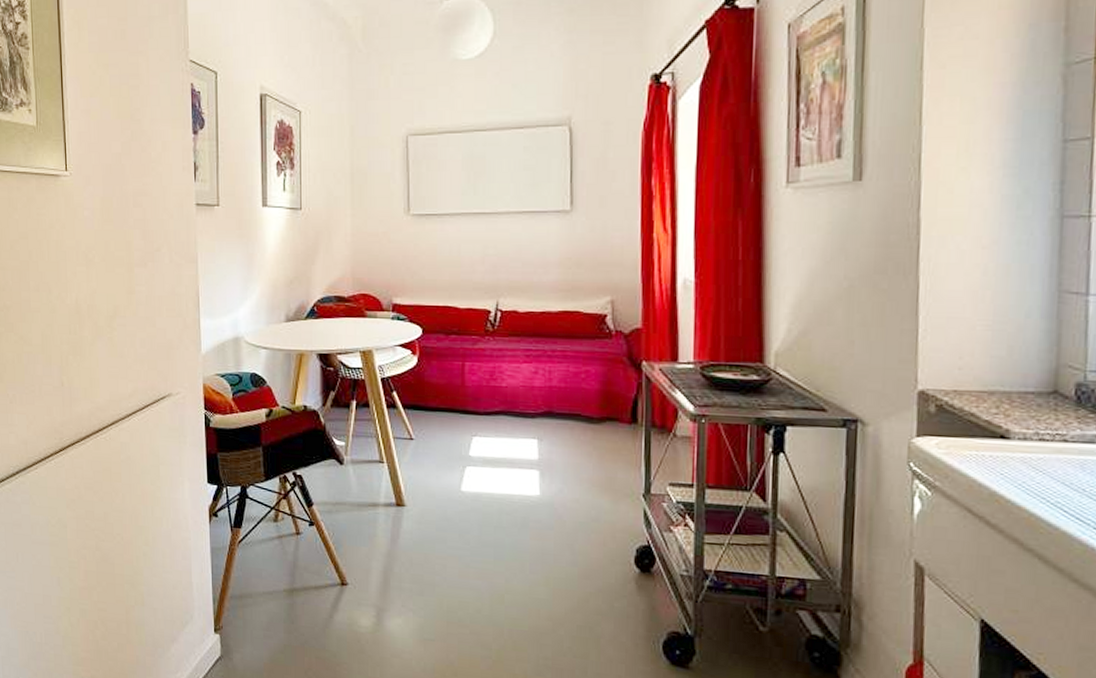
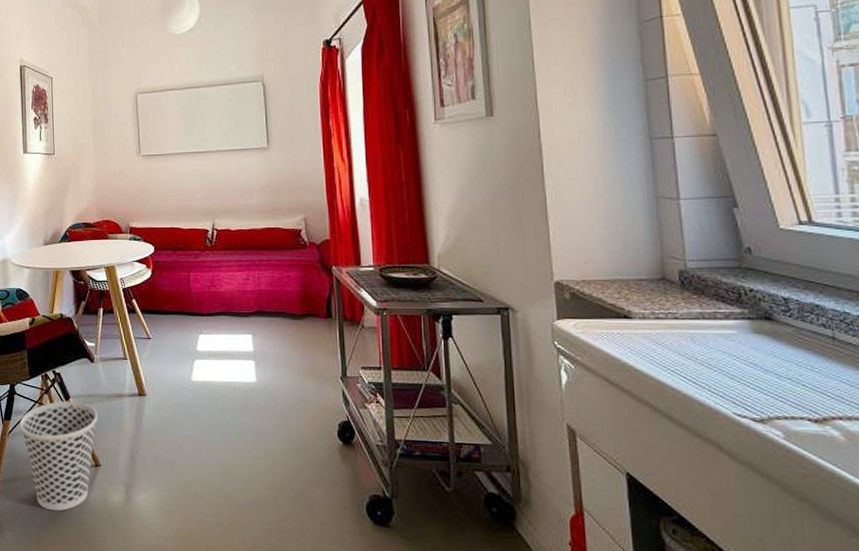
wastebasket: none [251,508,346,634] -> present [19,401,98,511]

